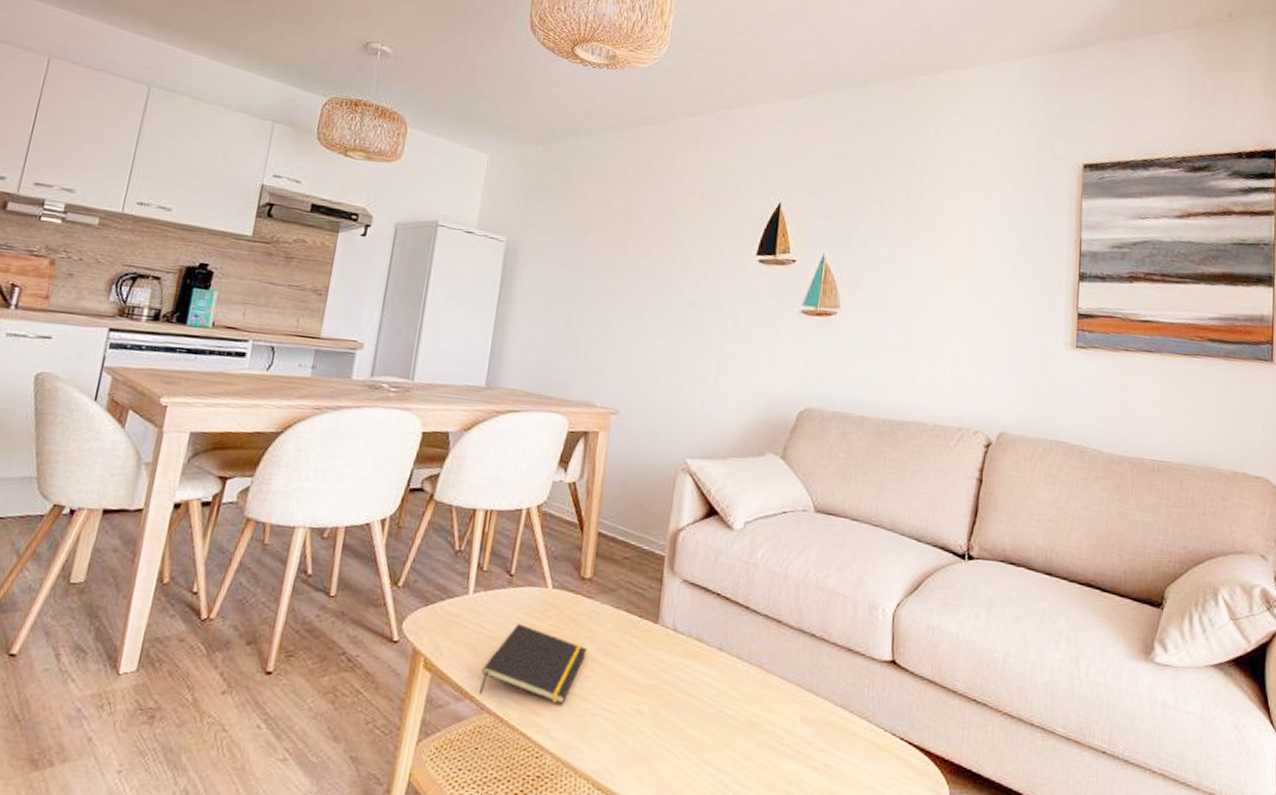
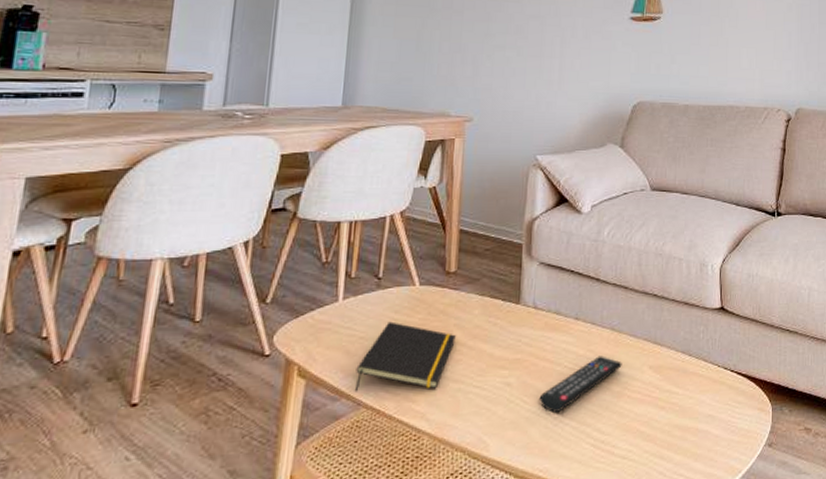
remote control: none [673,696,770,753] -> present [539,356,622,413]

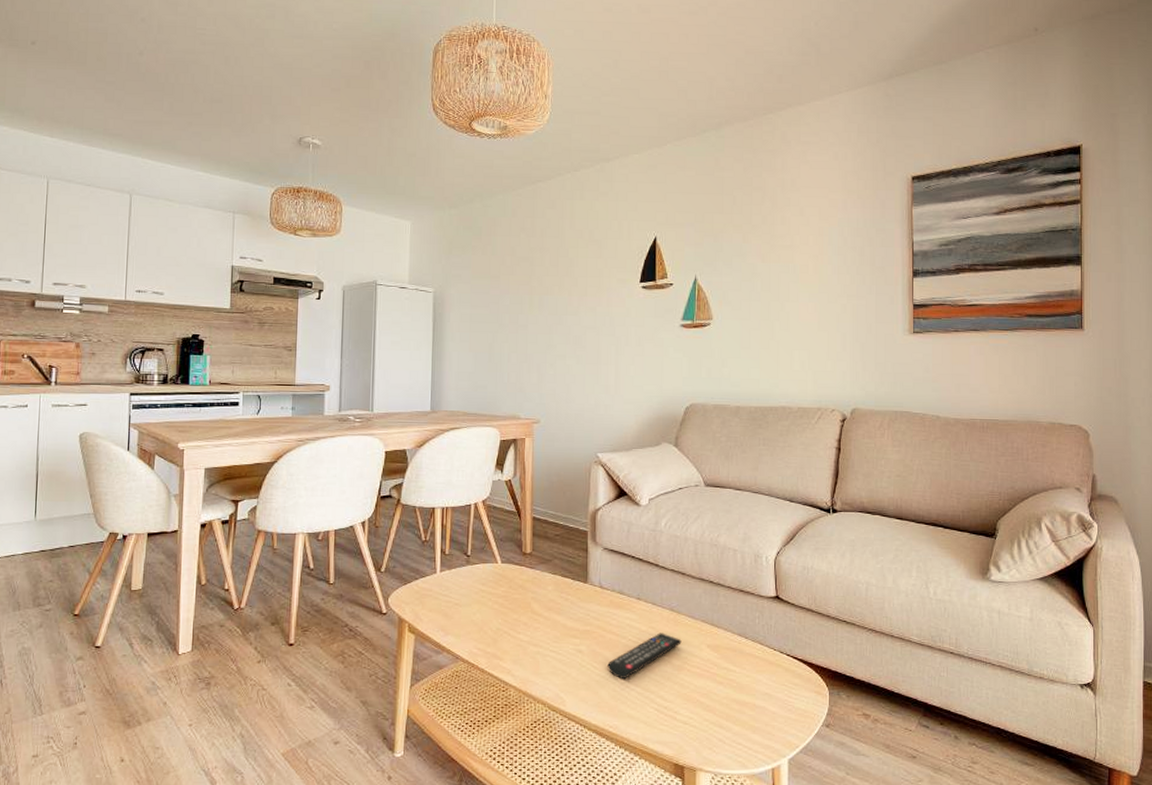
notepad: present [354,321,456,392] -> none [453,592,533,650]

